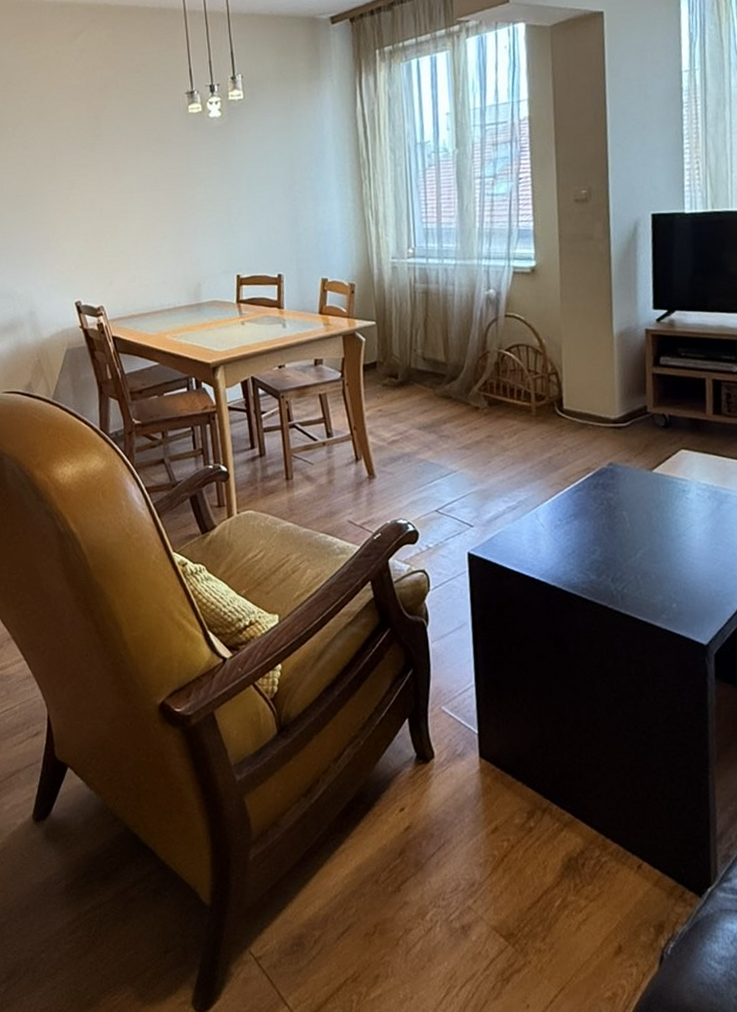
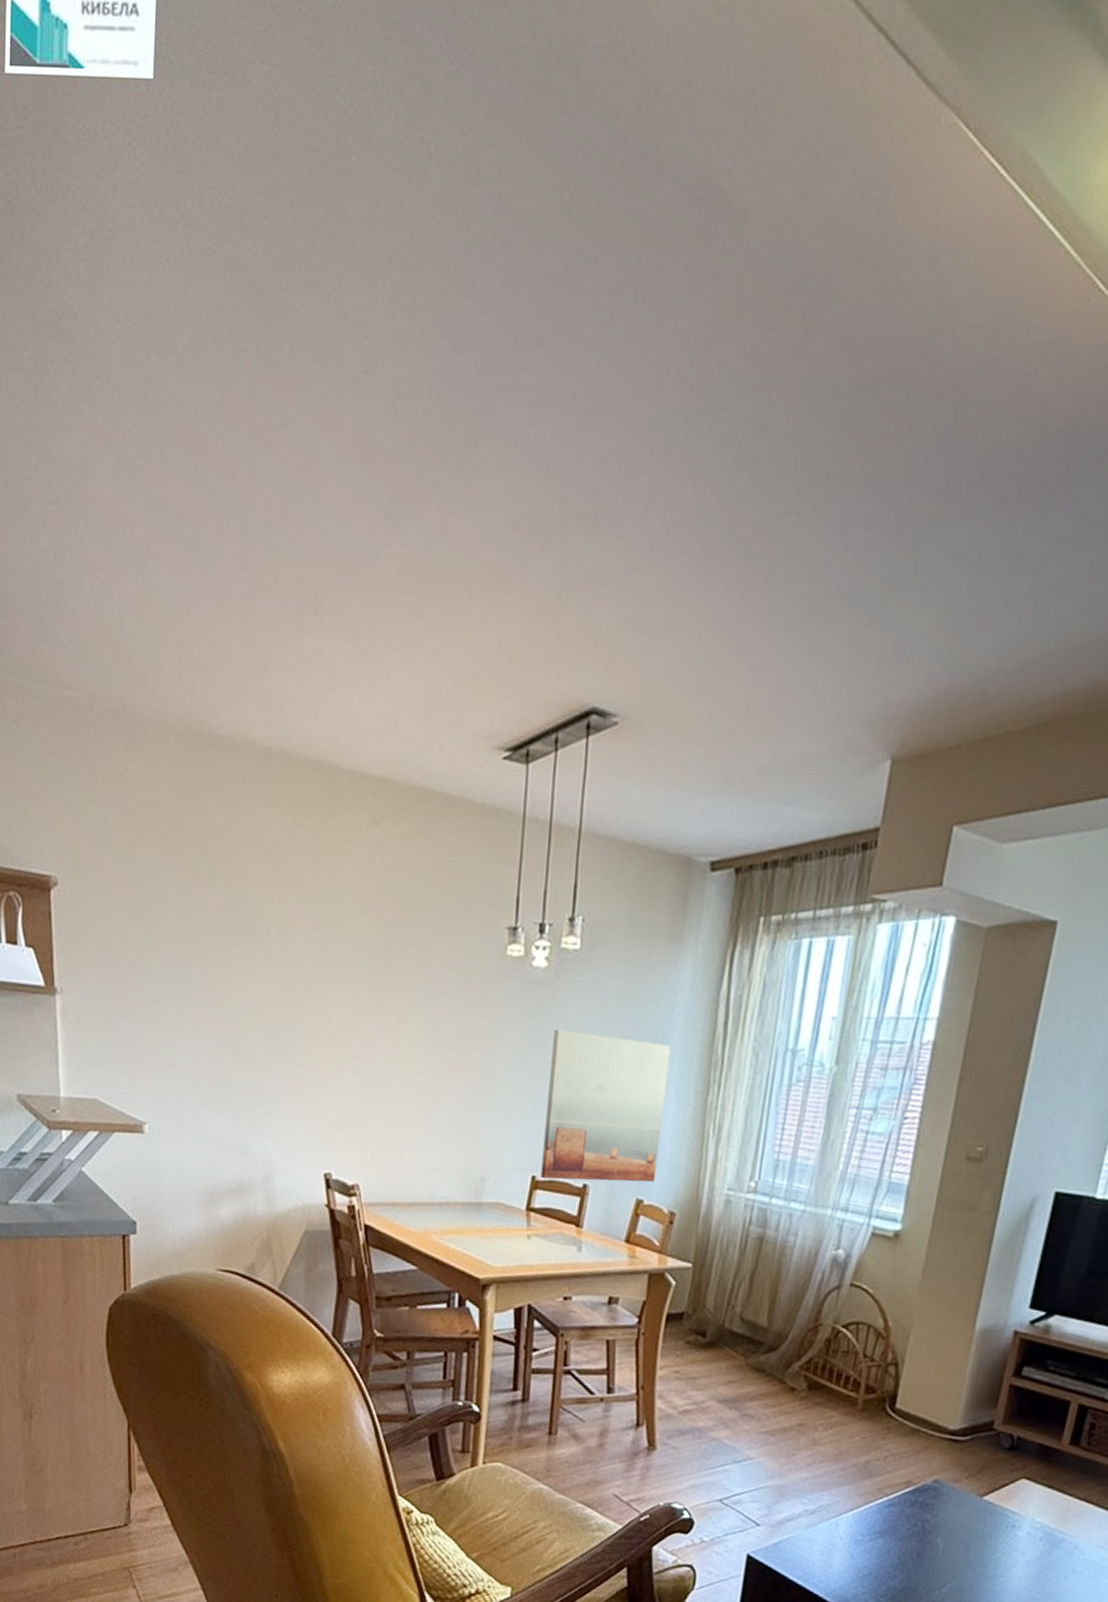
wall art: none [235,156,334,276] -> present [540,1029,672,1183]

